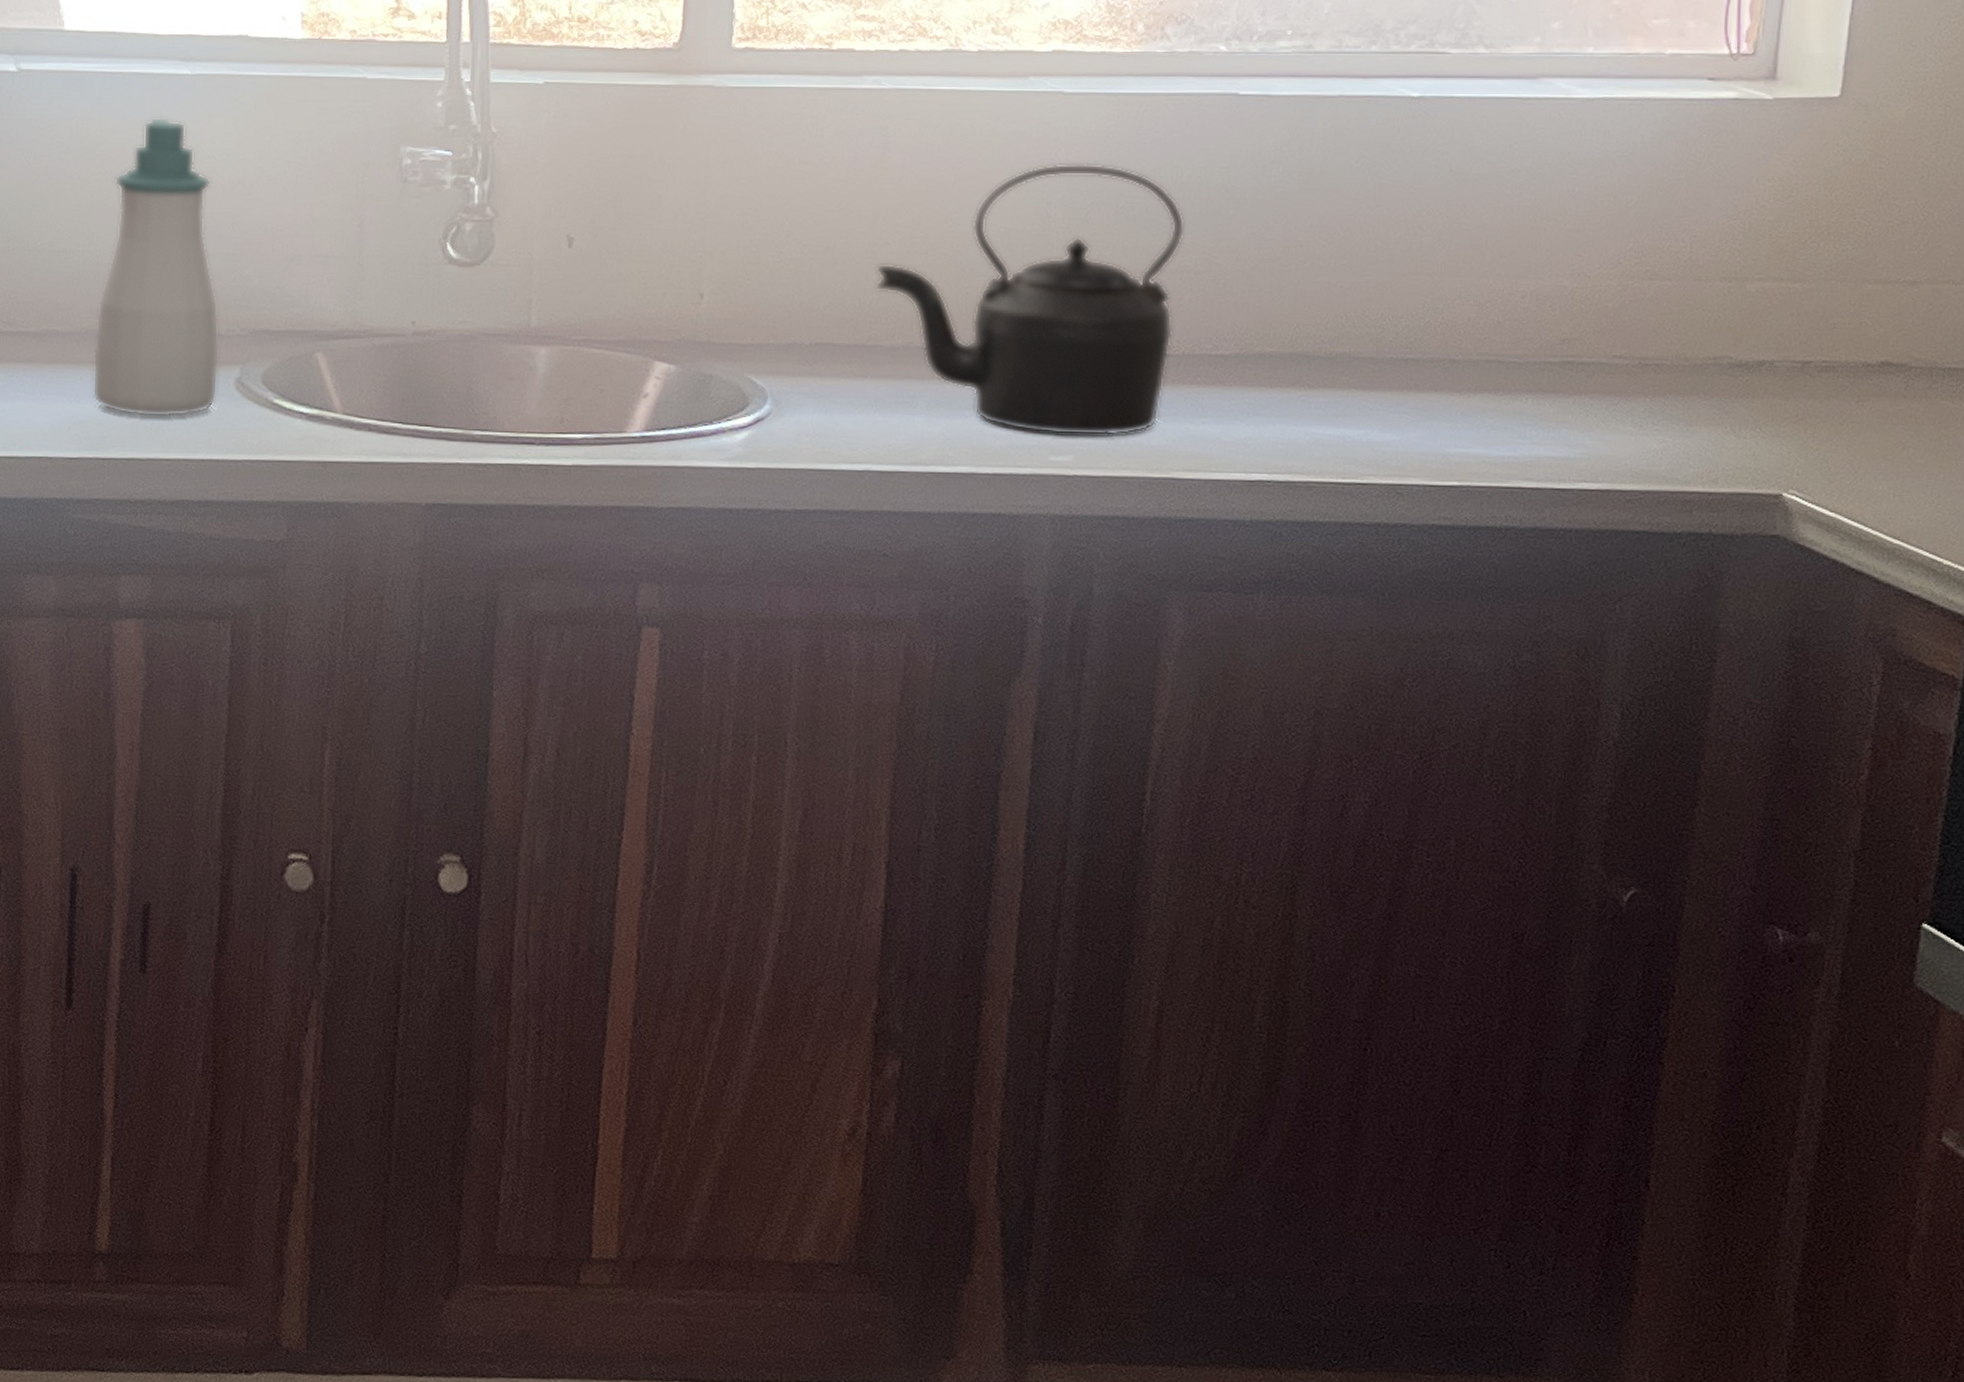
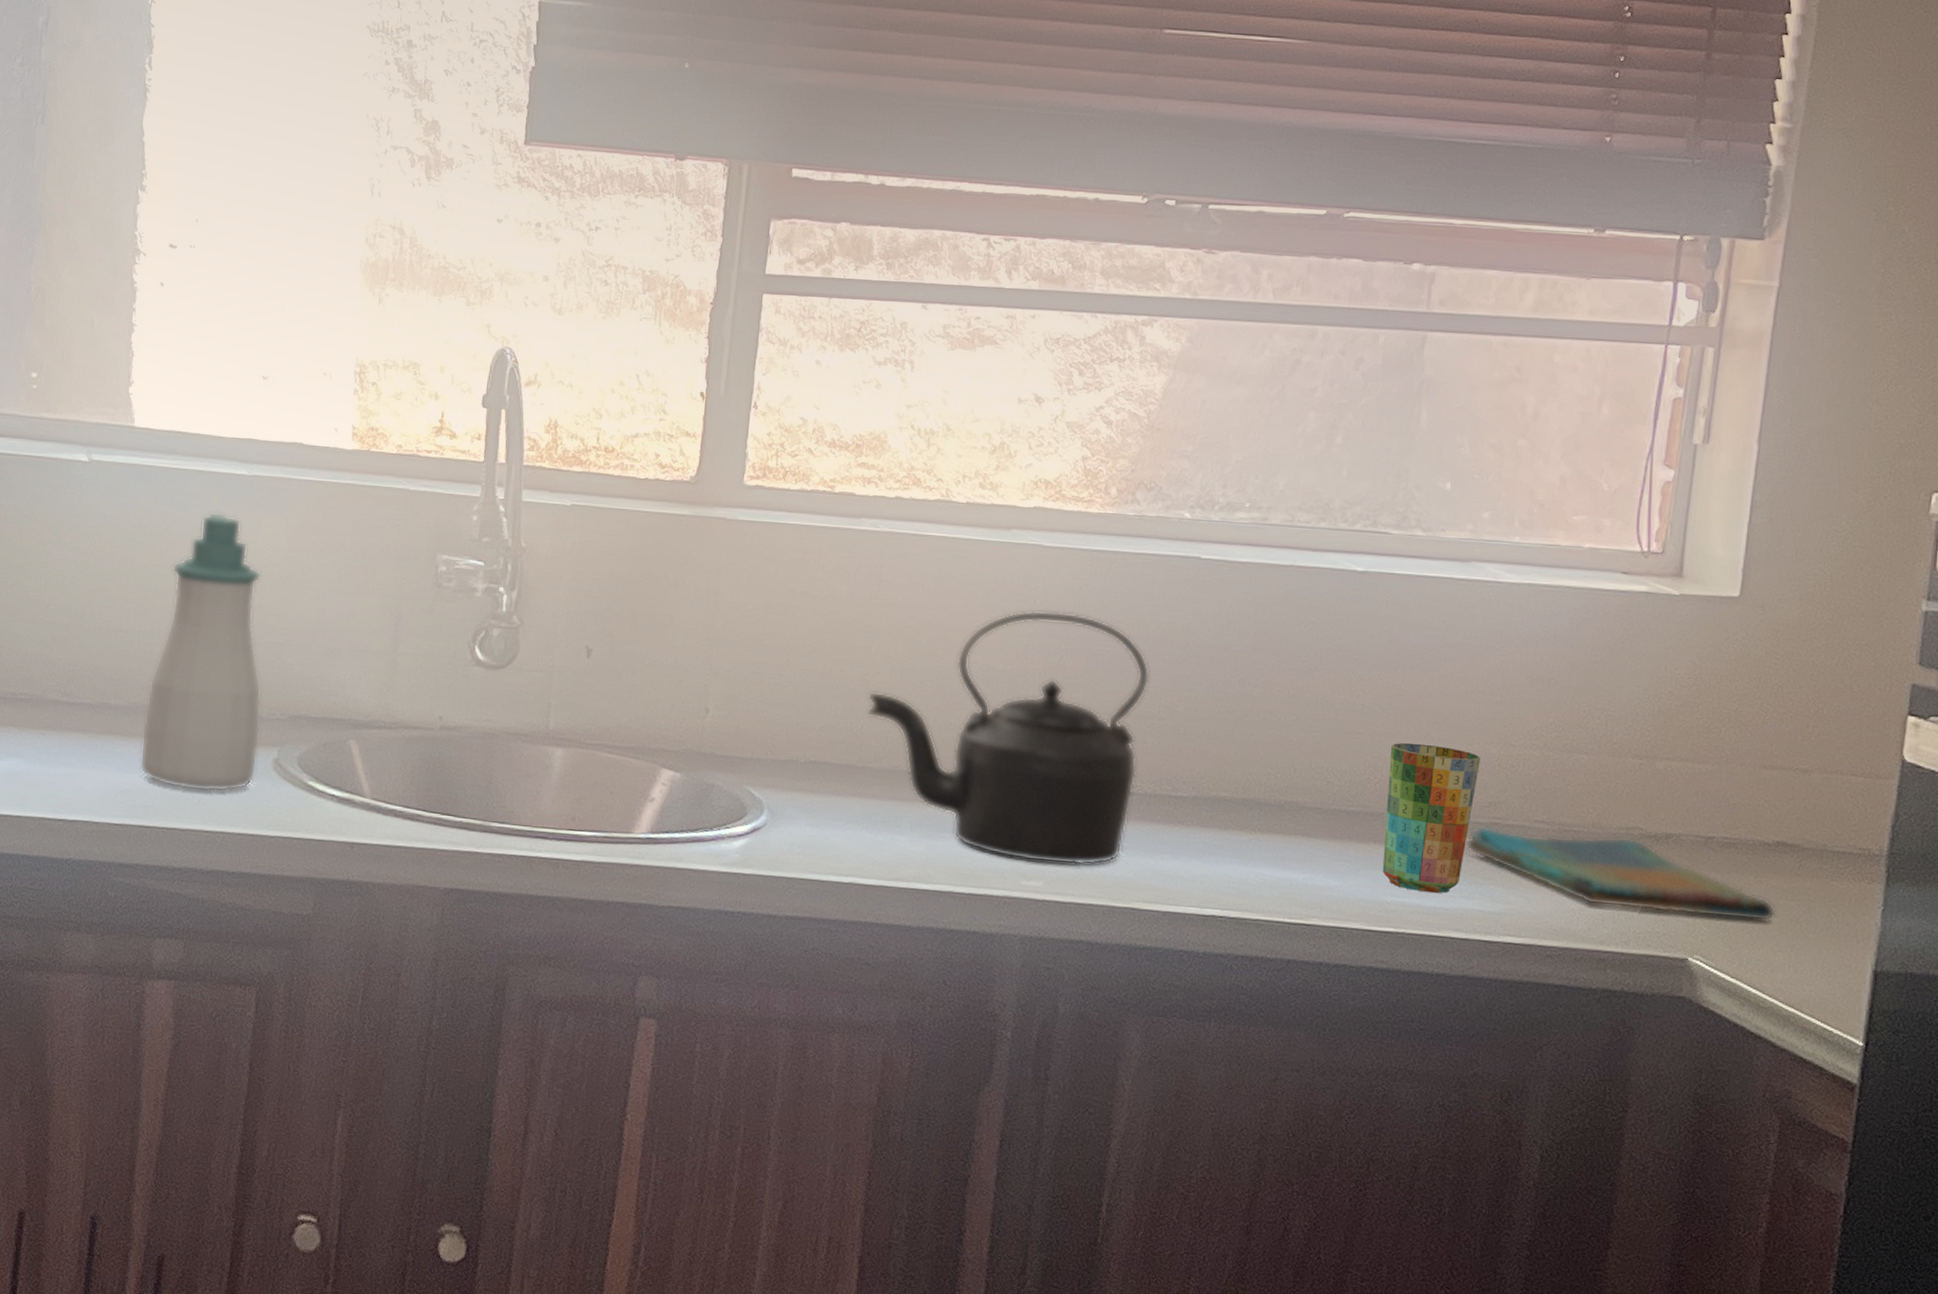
cup: none [1444,281,1551,441] -> present [1382,742,1480,893]
dish towel: none [1537,366,1880,449] -> present [1466,826,1776,922]

